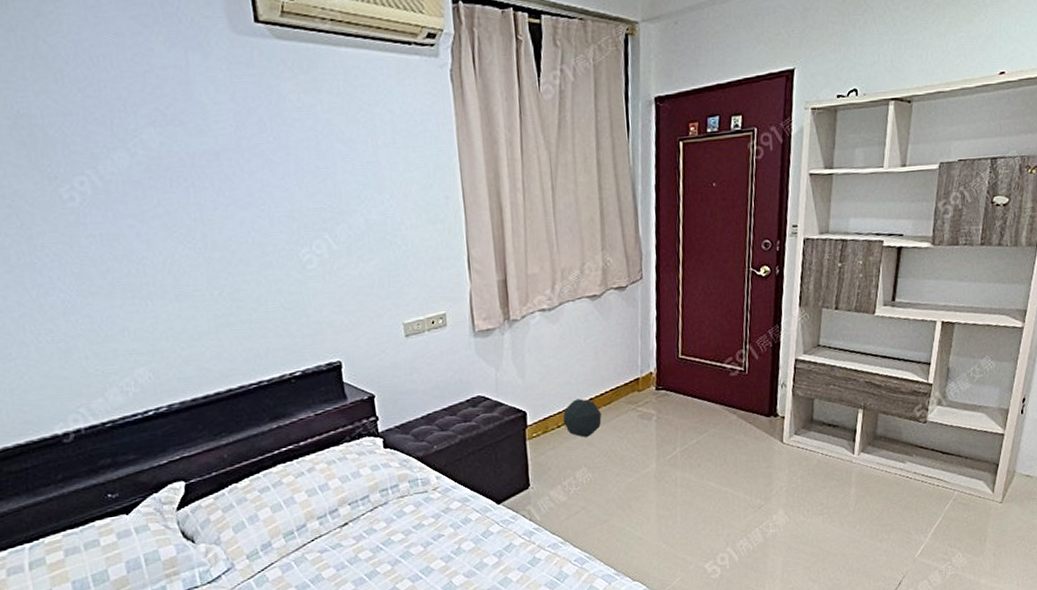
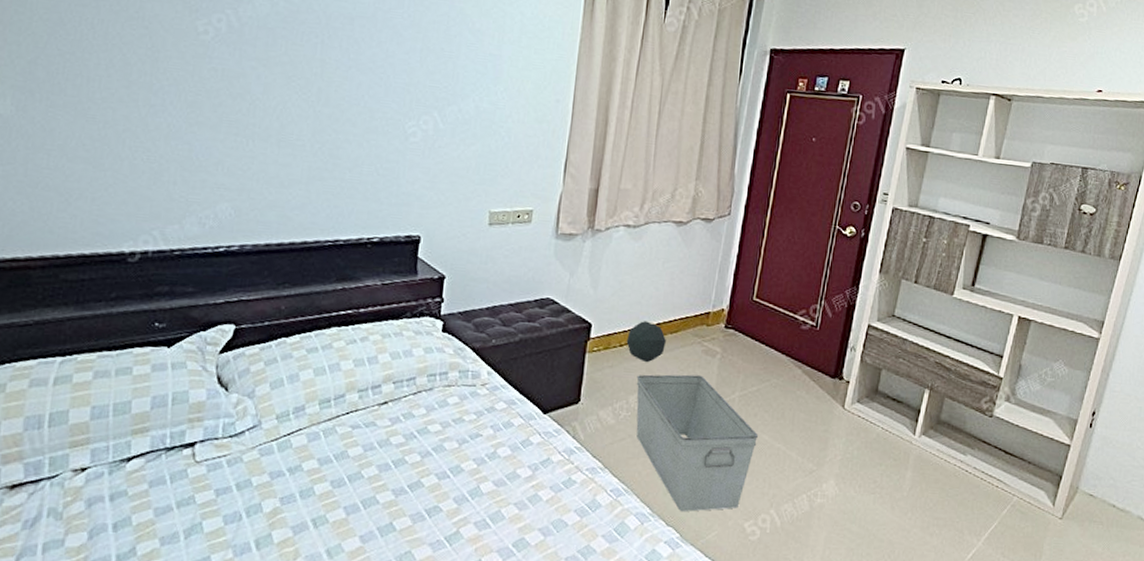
storage bin: none [579,439,705,566] -> present [636,374,758,512]

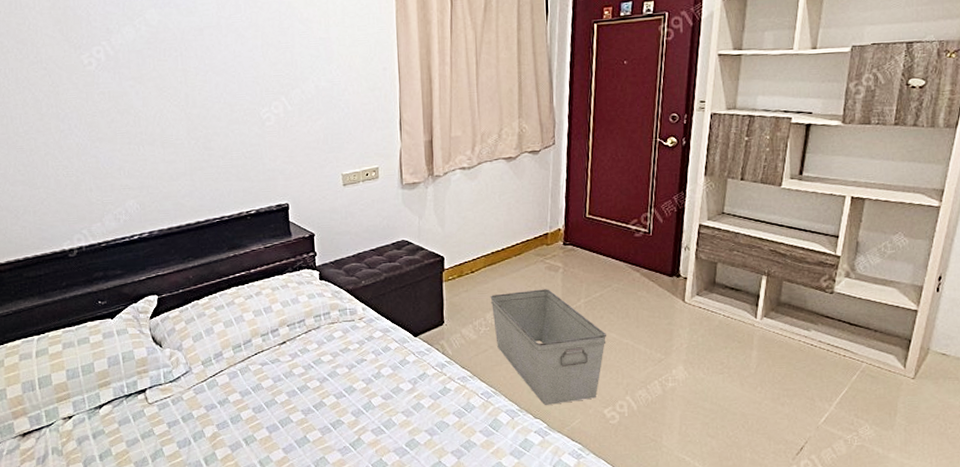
ball: present [626,321,666,362] -> none [476,248,512,283]

